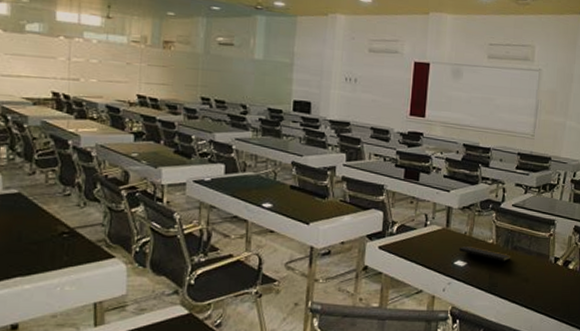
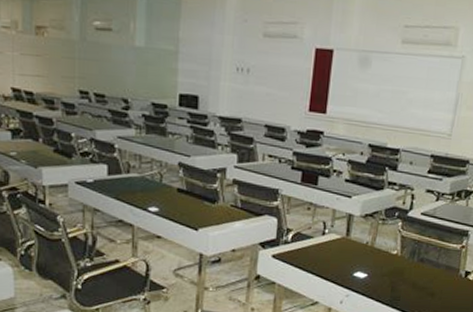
notepad: present [458,245,511,266] -> none [358,256,417,279]

